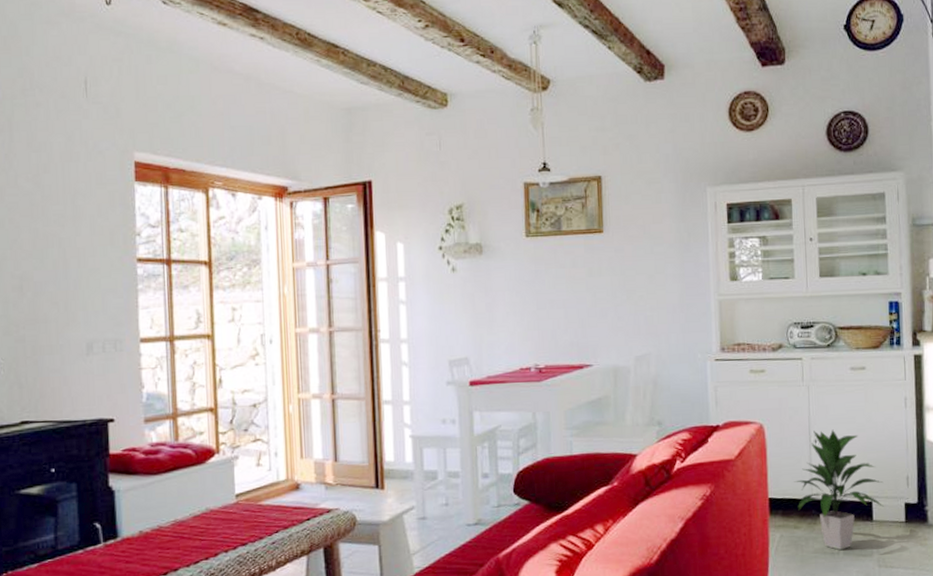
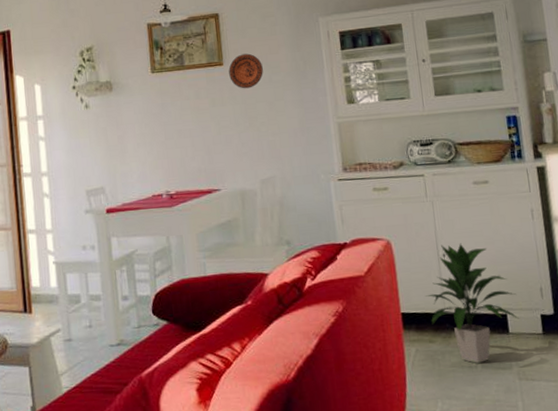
decorative plate: none [608,221,645,259] -> present [228,53,263,89]

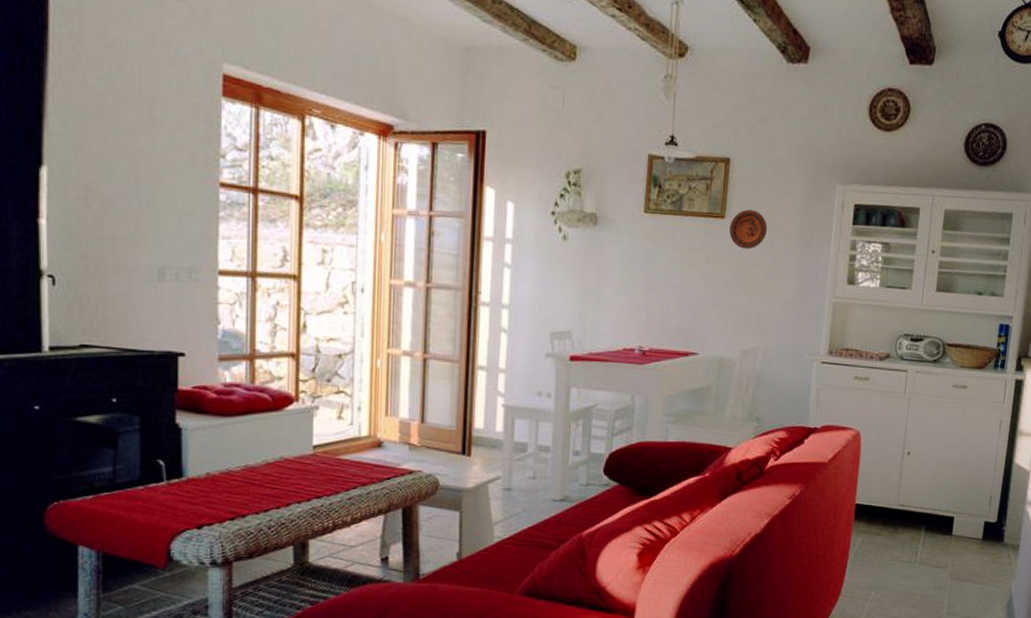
indoor plant: present [426,243,519,363] -> none [882,443,967,559]

